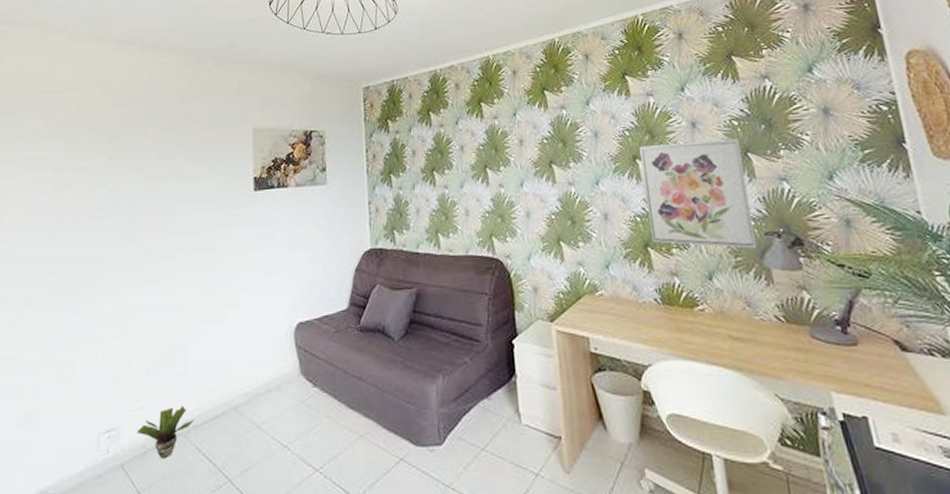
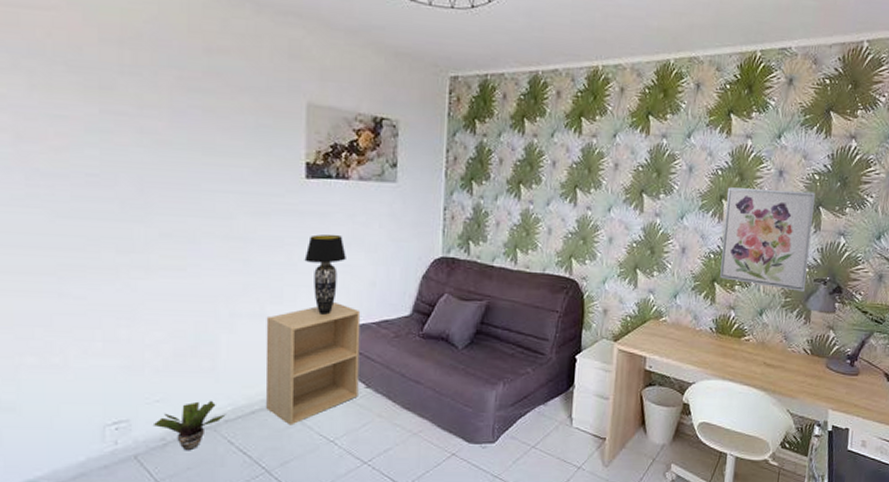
shelf: none [226,302,307,430] -> present [265,303,361,426]
table lamp: none [255,237,289,314] -> present [304,234,346,315]

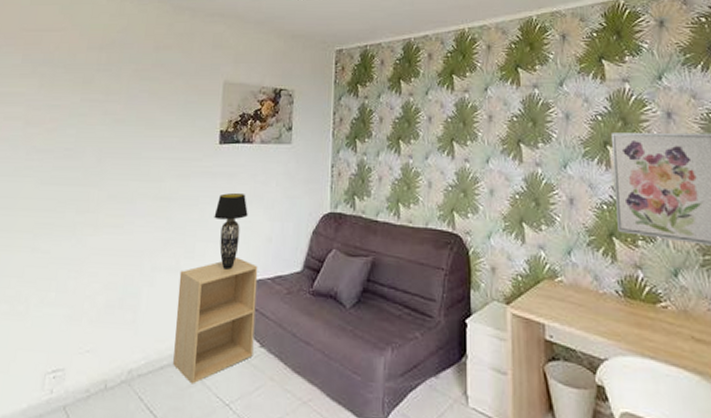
potted plant: present [152,400,226,451] -> none [81,352,140,405]

